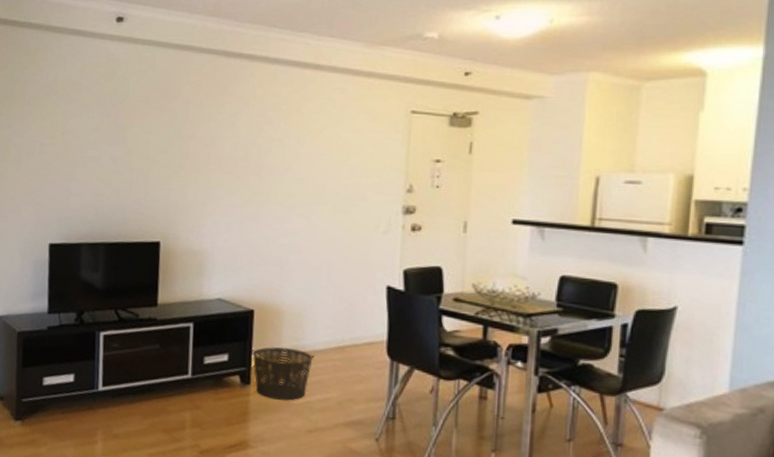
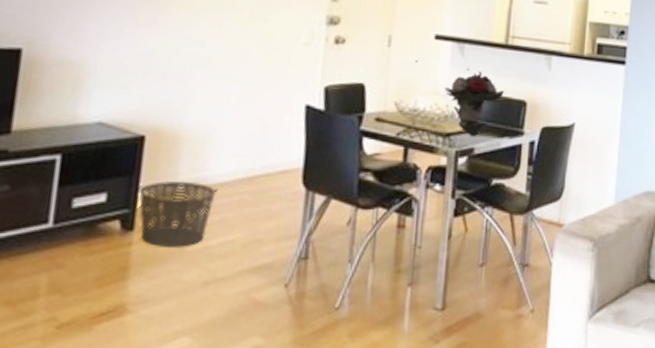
flower arrangement: none [492,245,591,318] -> present [415,60,504,137]

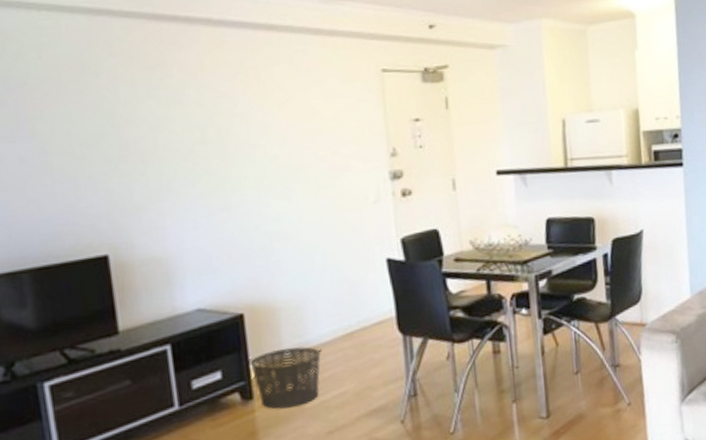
flower arrangement: present [415,60,504,137] -> none [482,196,571,260]

